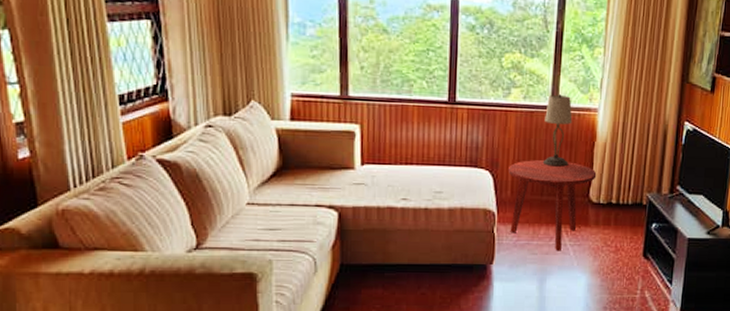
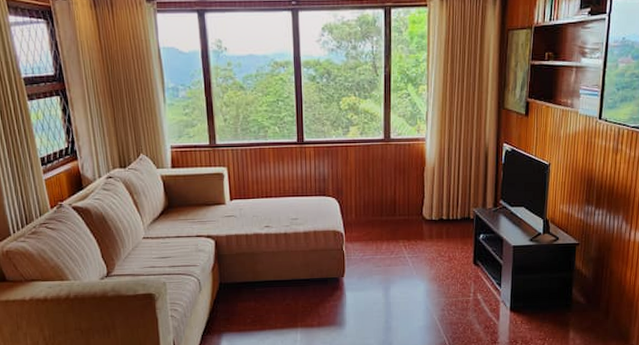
side table: present [508,159,597,251] -> none [352,185,428,263]
table lamp: present [542,94,573,167] -> none [380,128,404,191]

